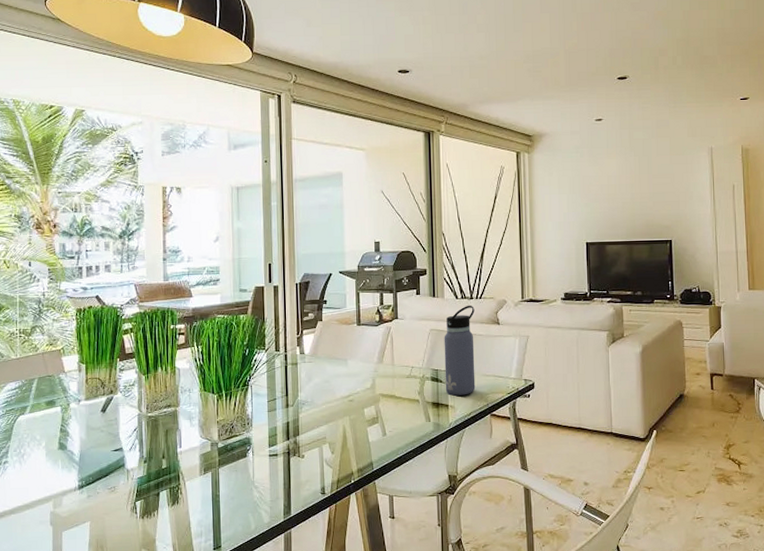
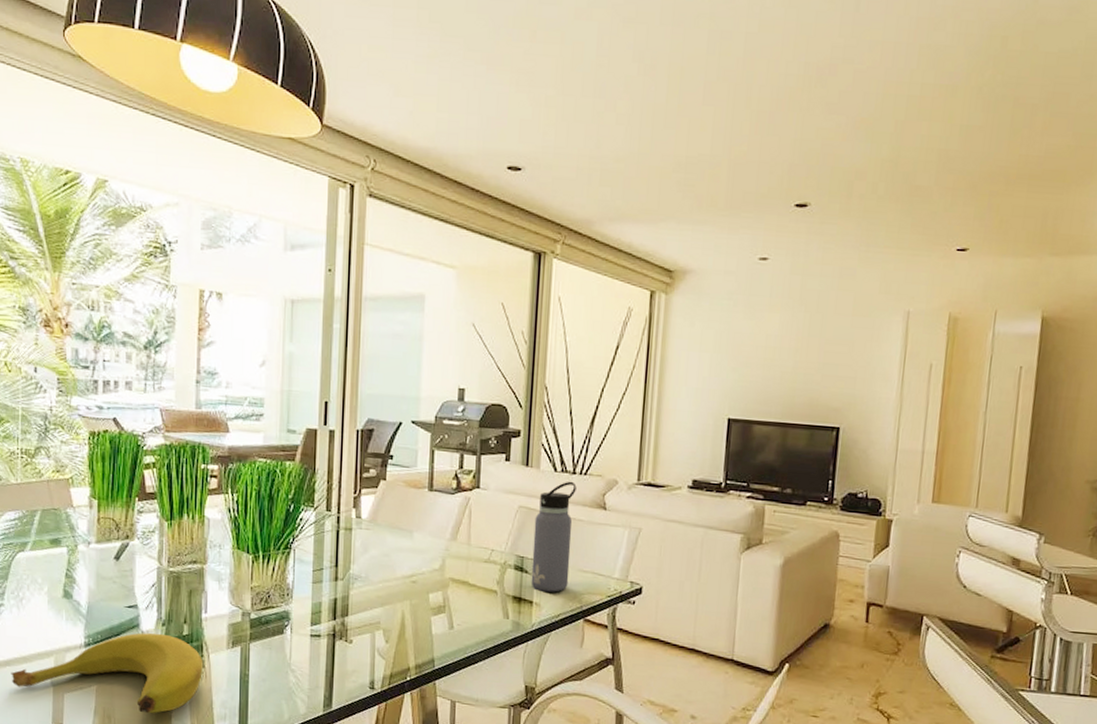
banana: none [15,469,181,540] -> present [11,632,204,714]

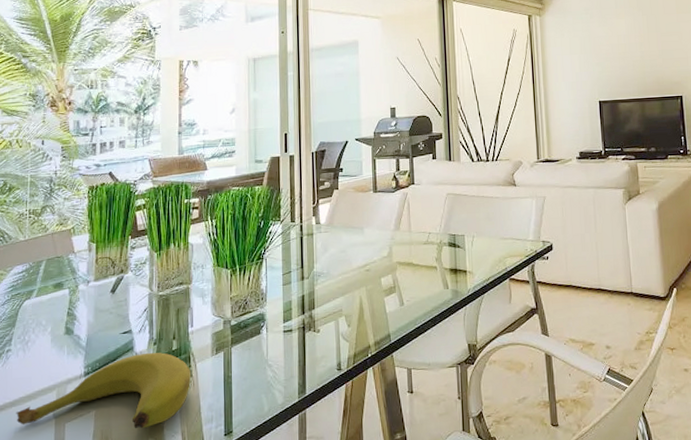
water bottle: present [531,481,577,592] -> none [461,167,494,261]

